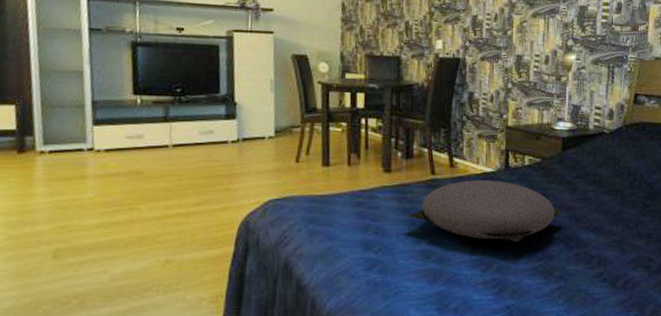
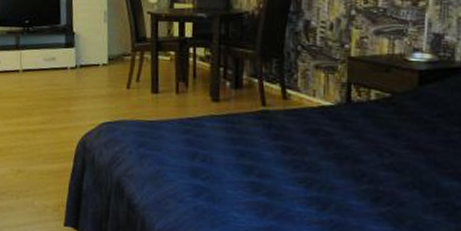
cushion: present [406,180,563,243] -> none [235,113,418,184]

